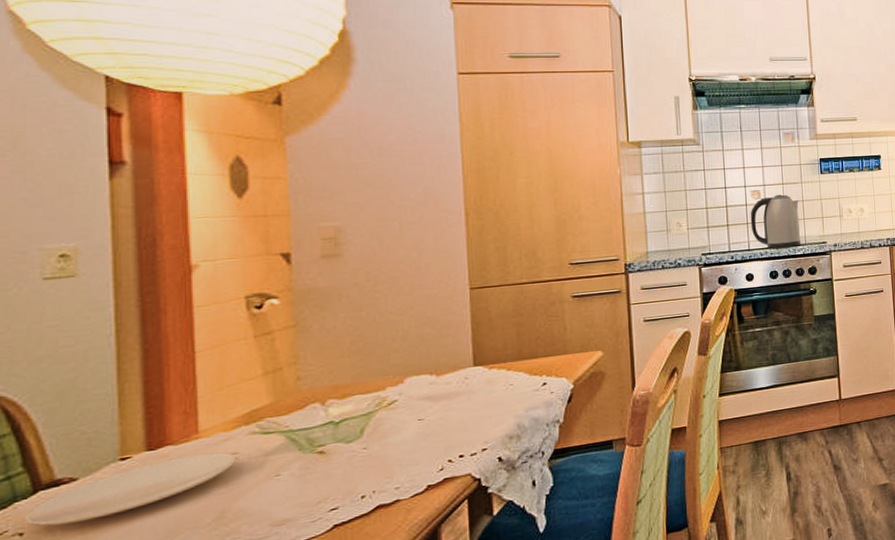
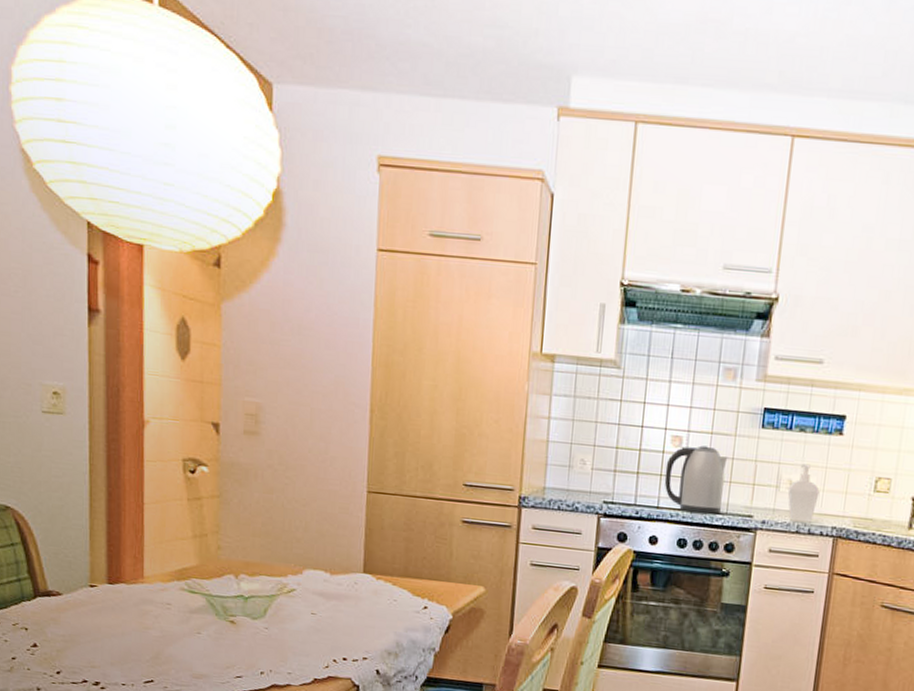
plate: present [25,452,235,527] -> none [29,595,169,632]
soap bottle: none [849,195,873,241] -> present [787,463,820,523]

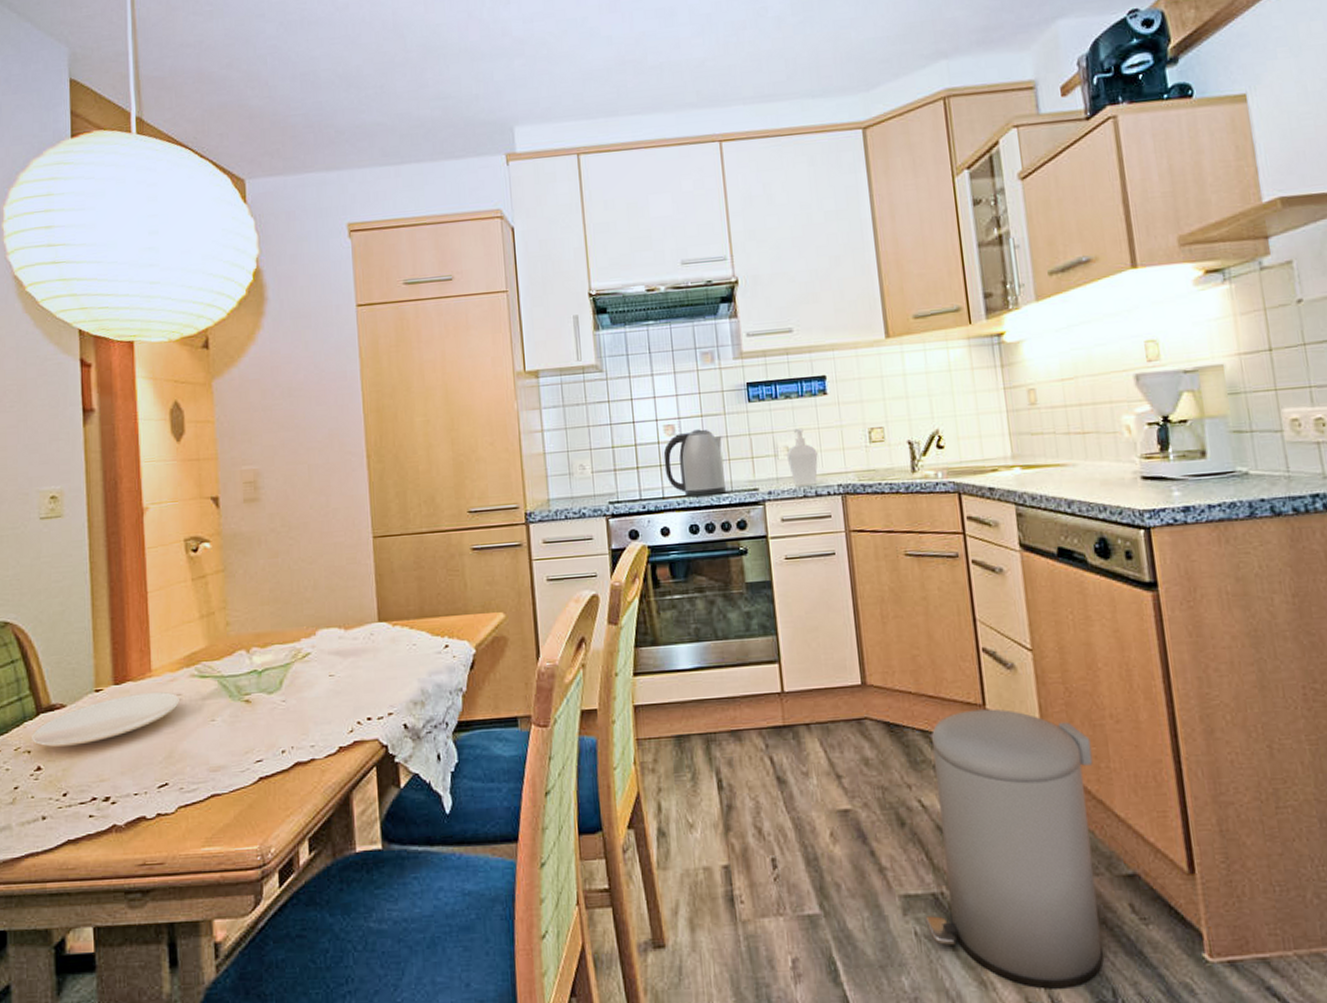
plate: none [29,595,169,632] -> present [32,691,179,747]

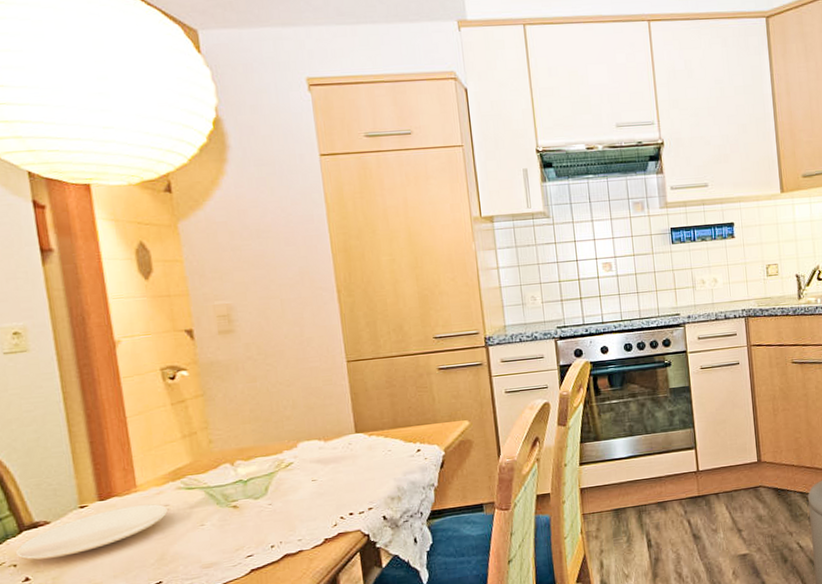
kettle: present [663,429,727,498] -> none [602,266,655,322]
soap bottle: present [786,428,818,488] -> none [702,265,727,312]

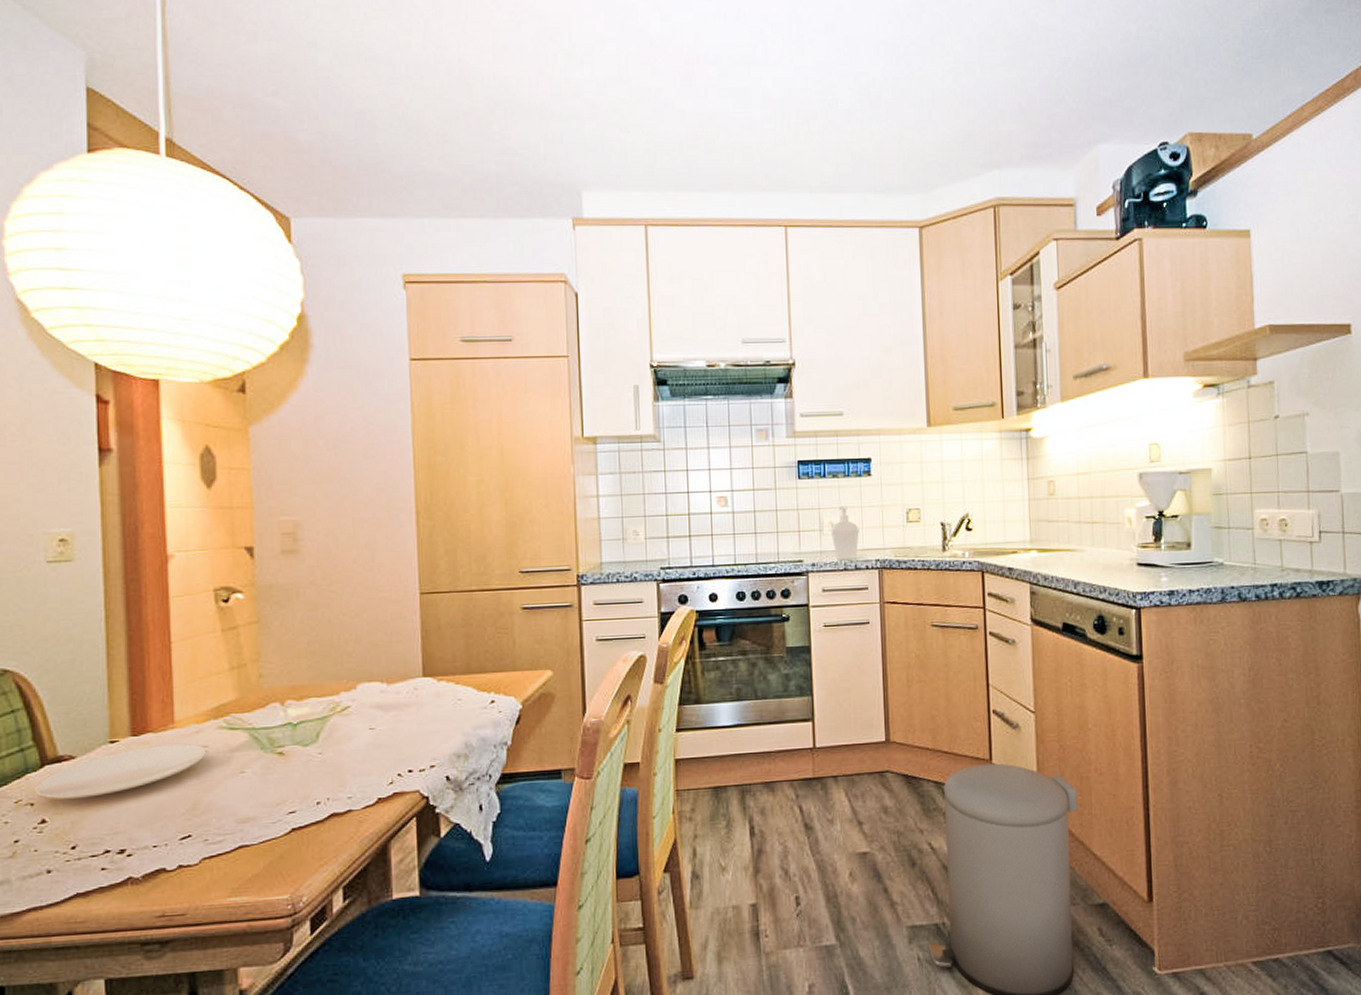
soap bottle: none [702,265,727,312] -> present [830,506,859,561]

